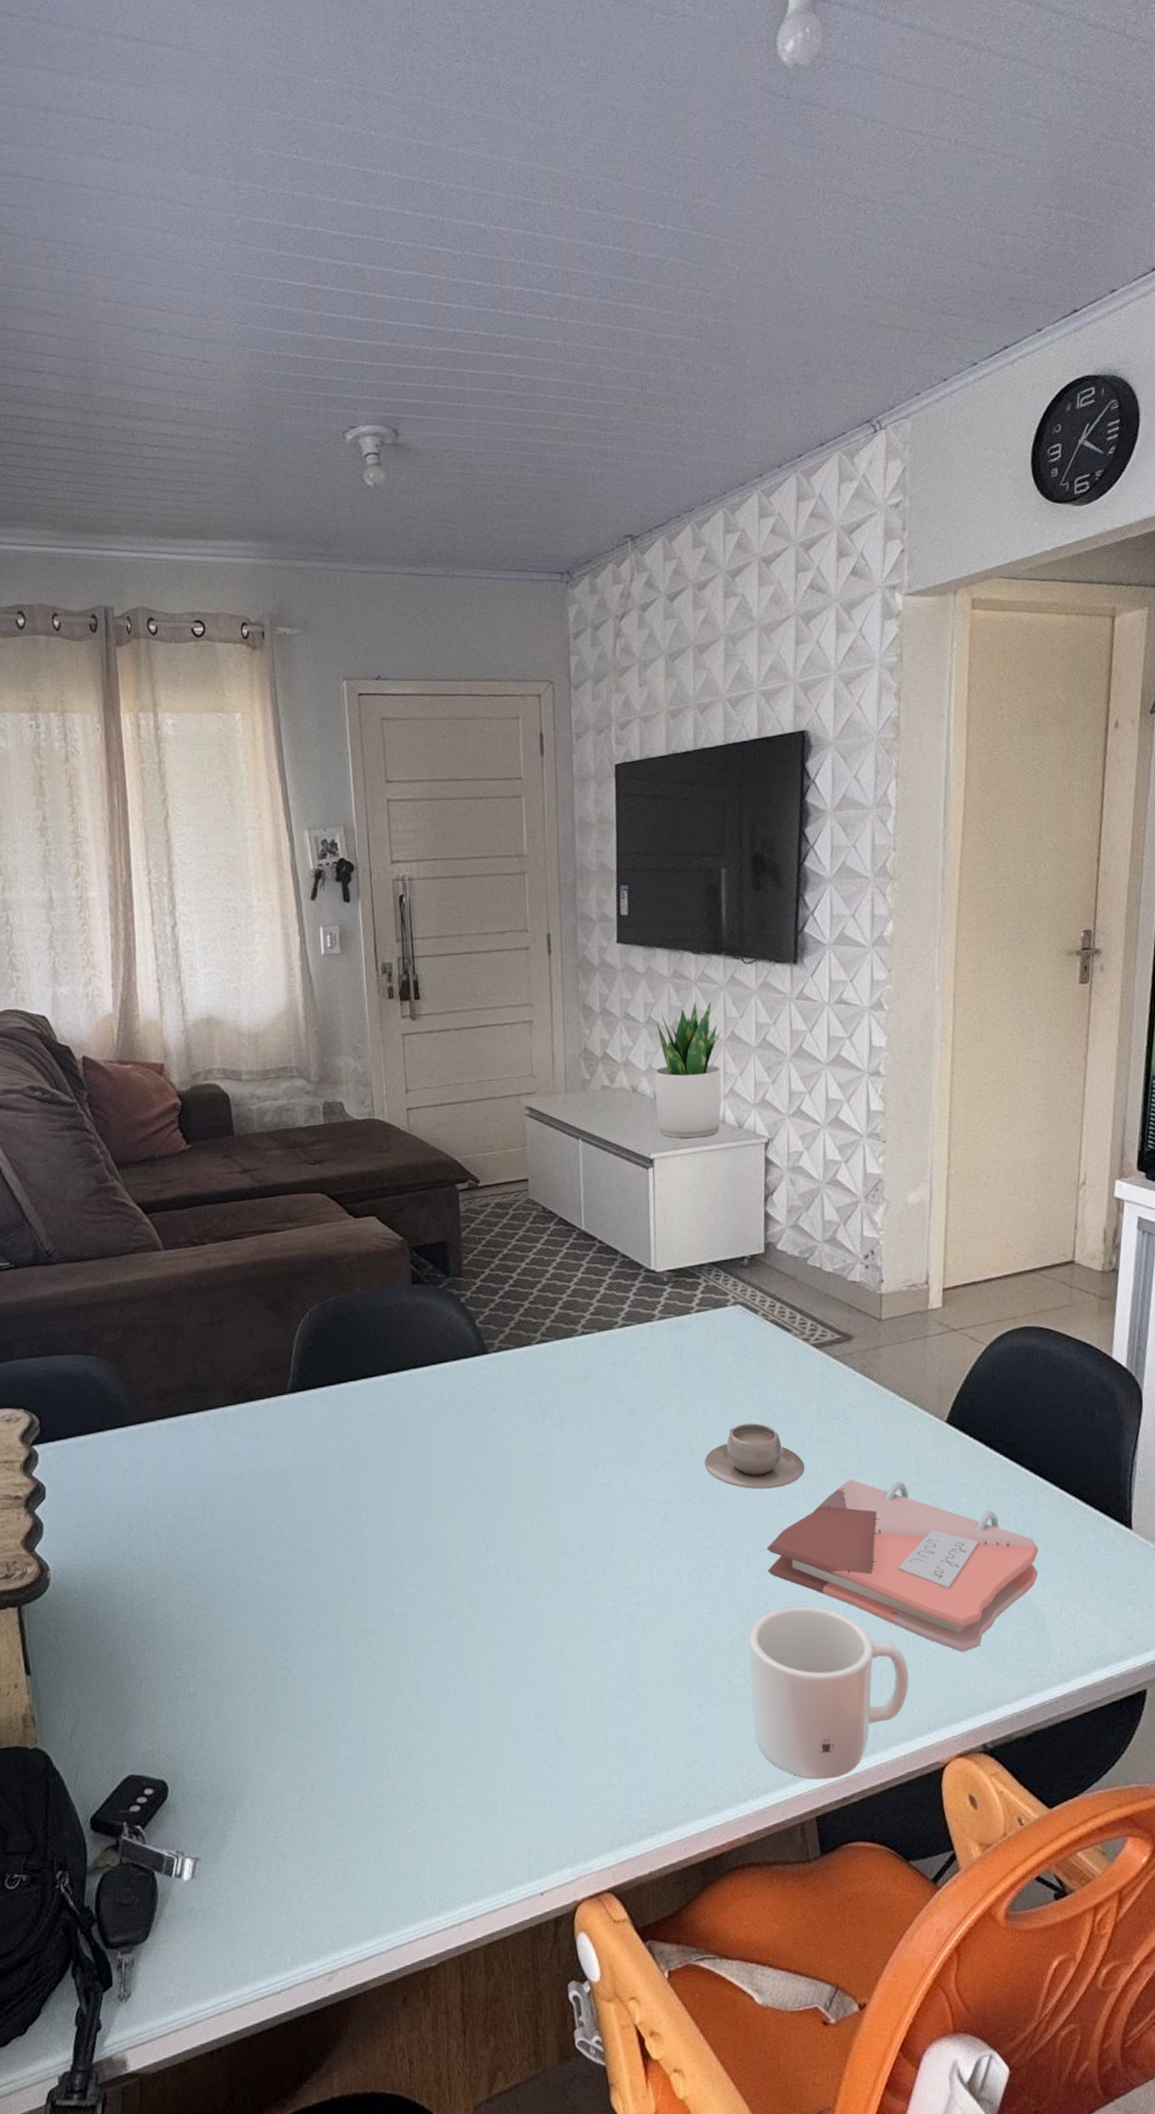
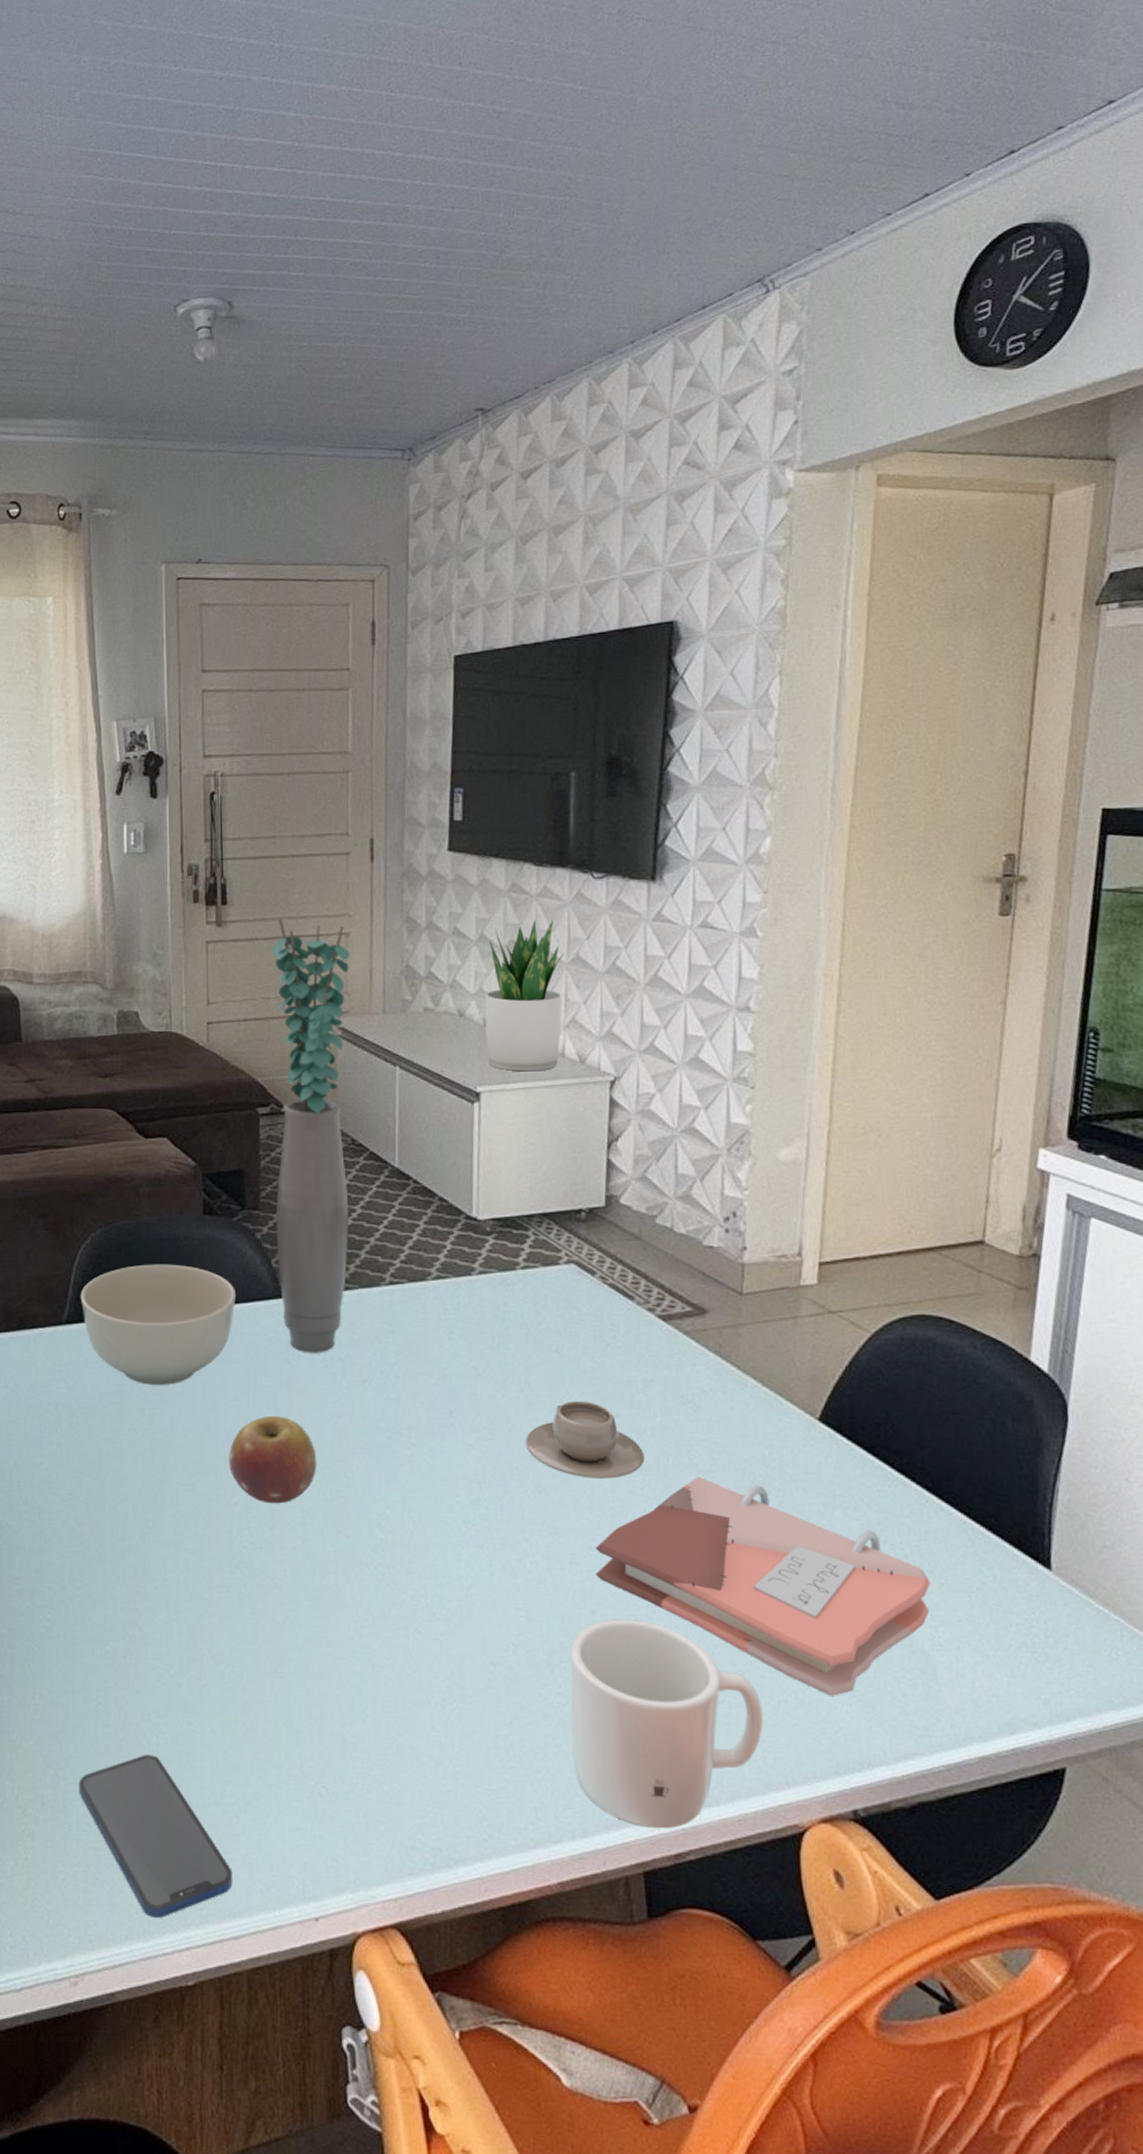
bowl: none [302,1331,446,1442] -> present [80,1264,237,1385]
smartphone: none [324,1770,467,1912] -> present [78,1755,233,1918]
fruit: none [445,1460,525,1538] -> present [229,1417,317,1504]
vase: none [462,1010,544,1401] -> present [272,918,350,1352]

